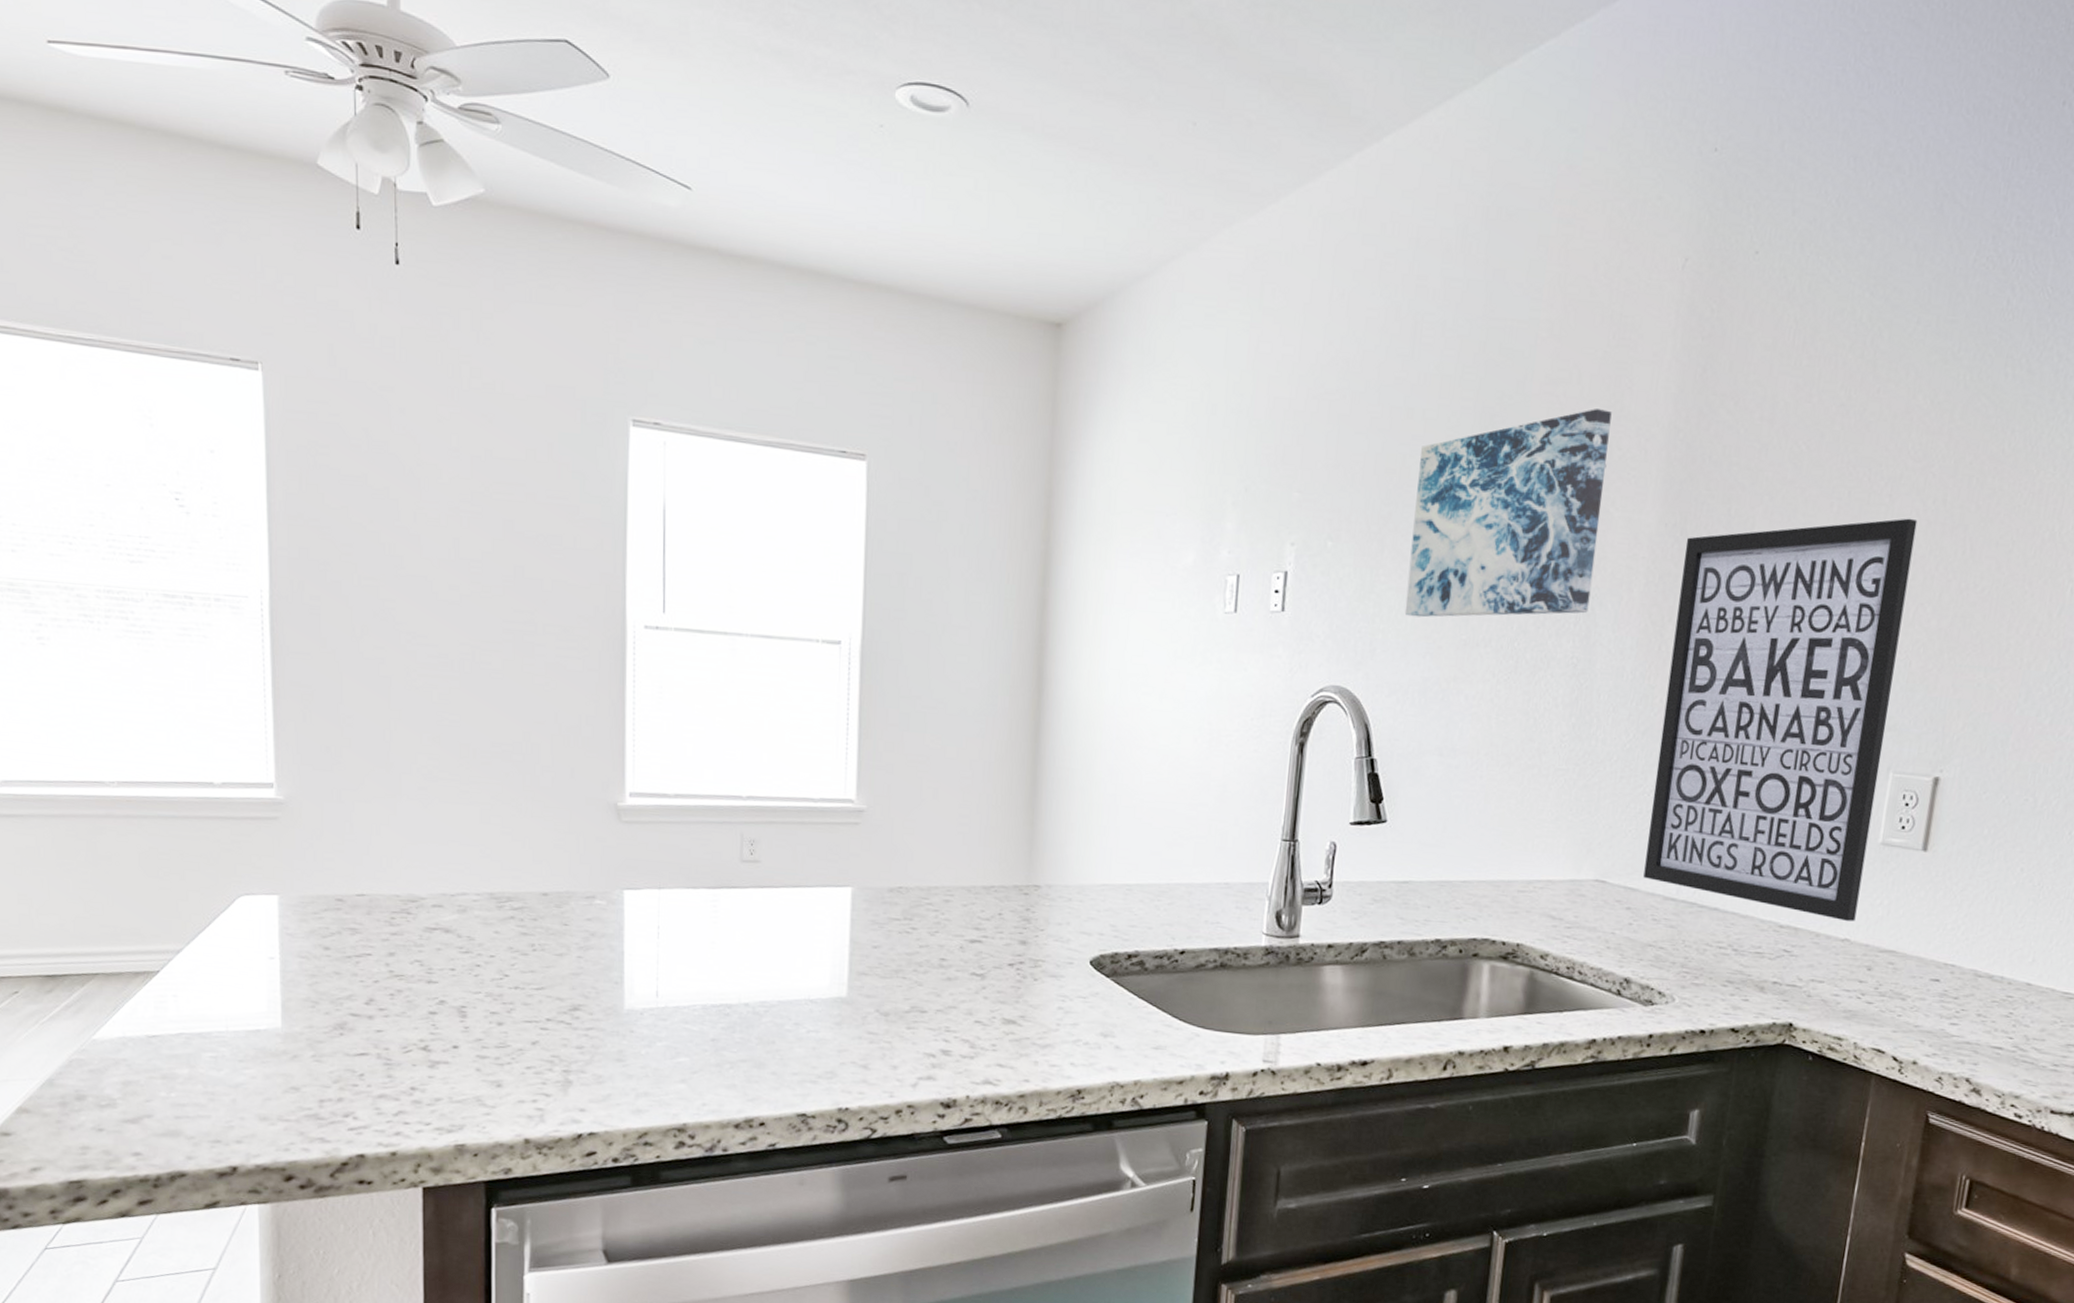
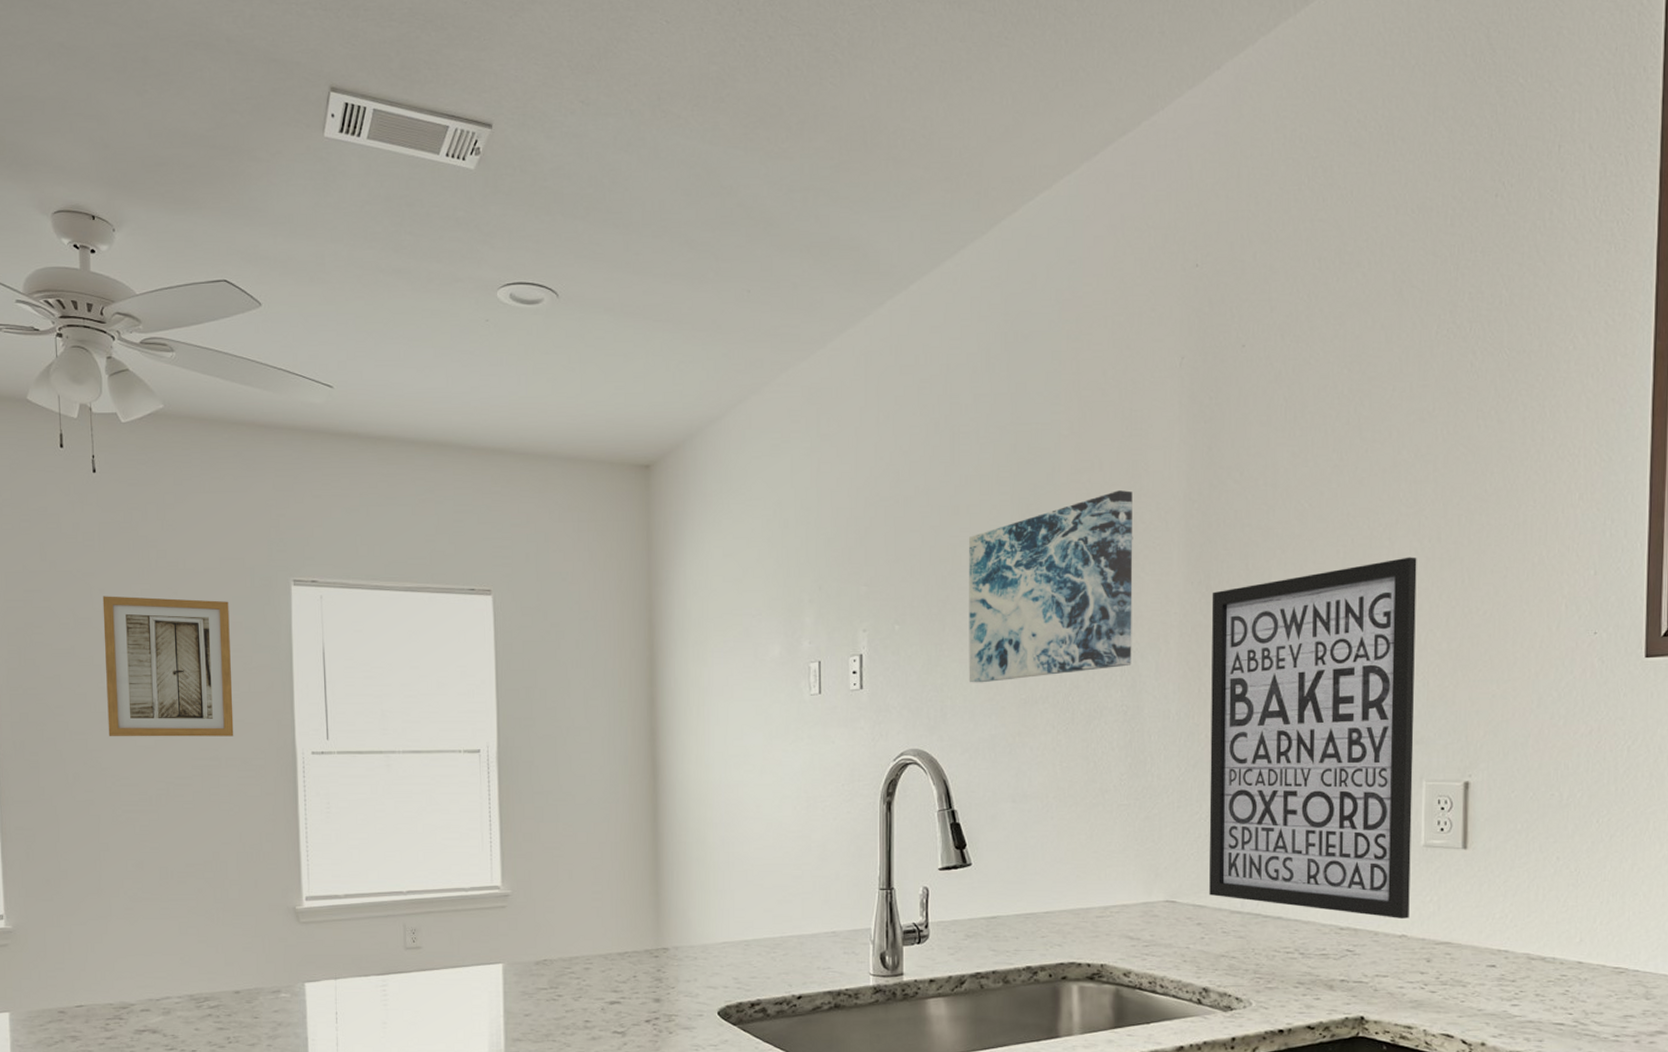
wall art: none [402,416,554,599] -> present [102,596,234,737]

